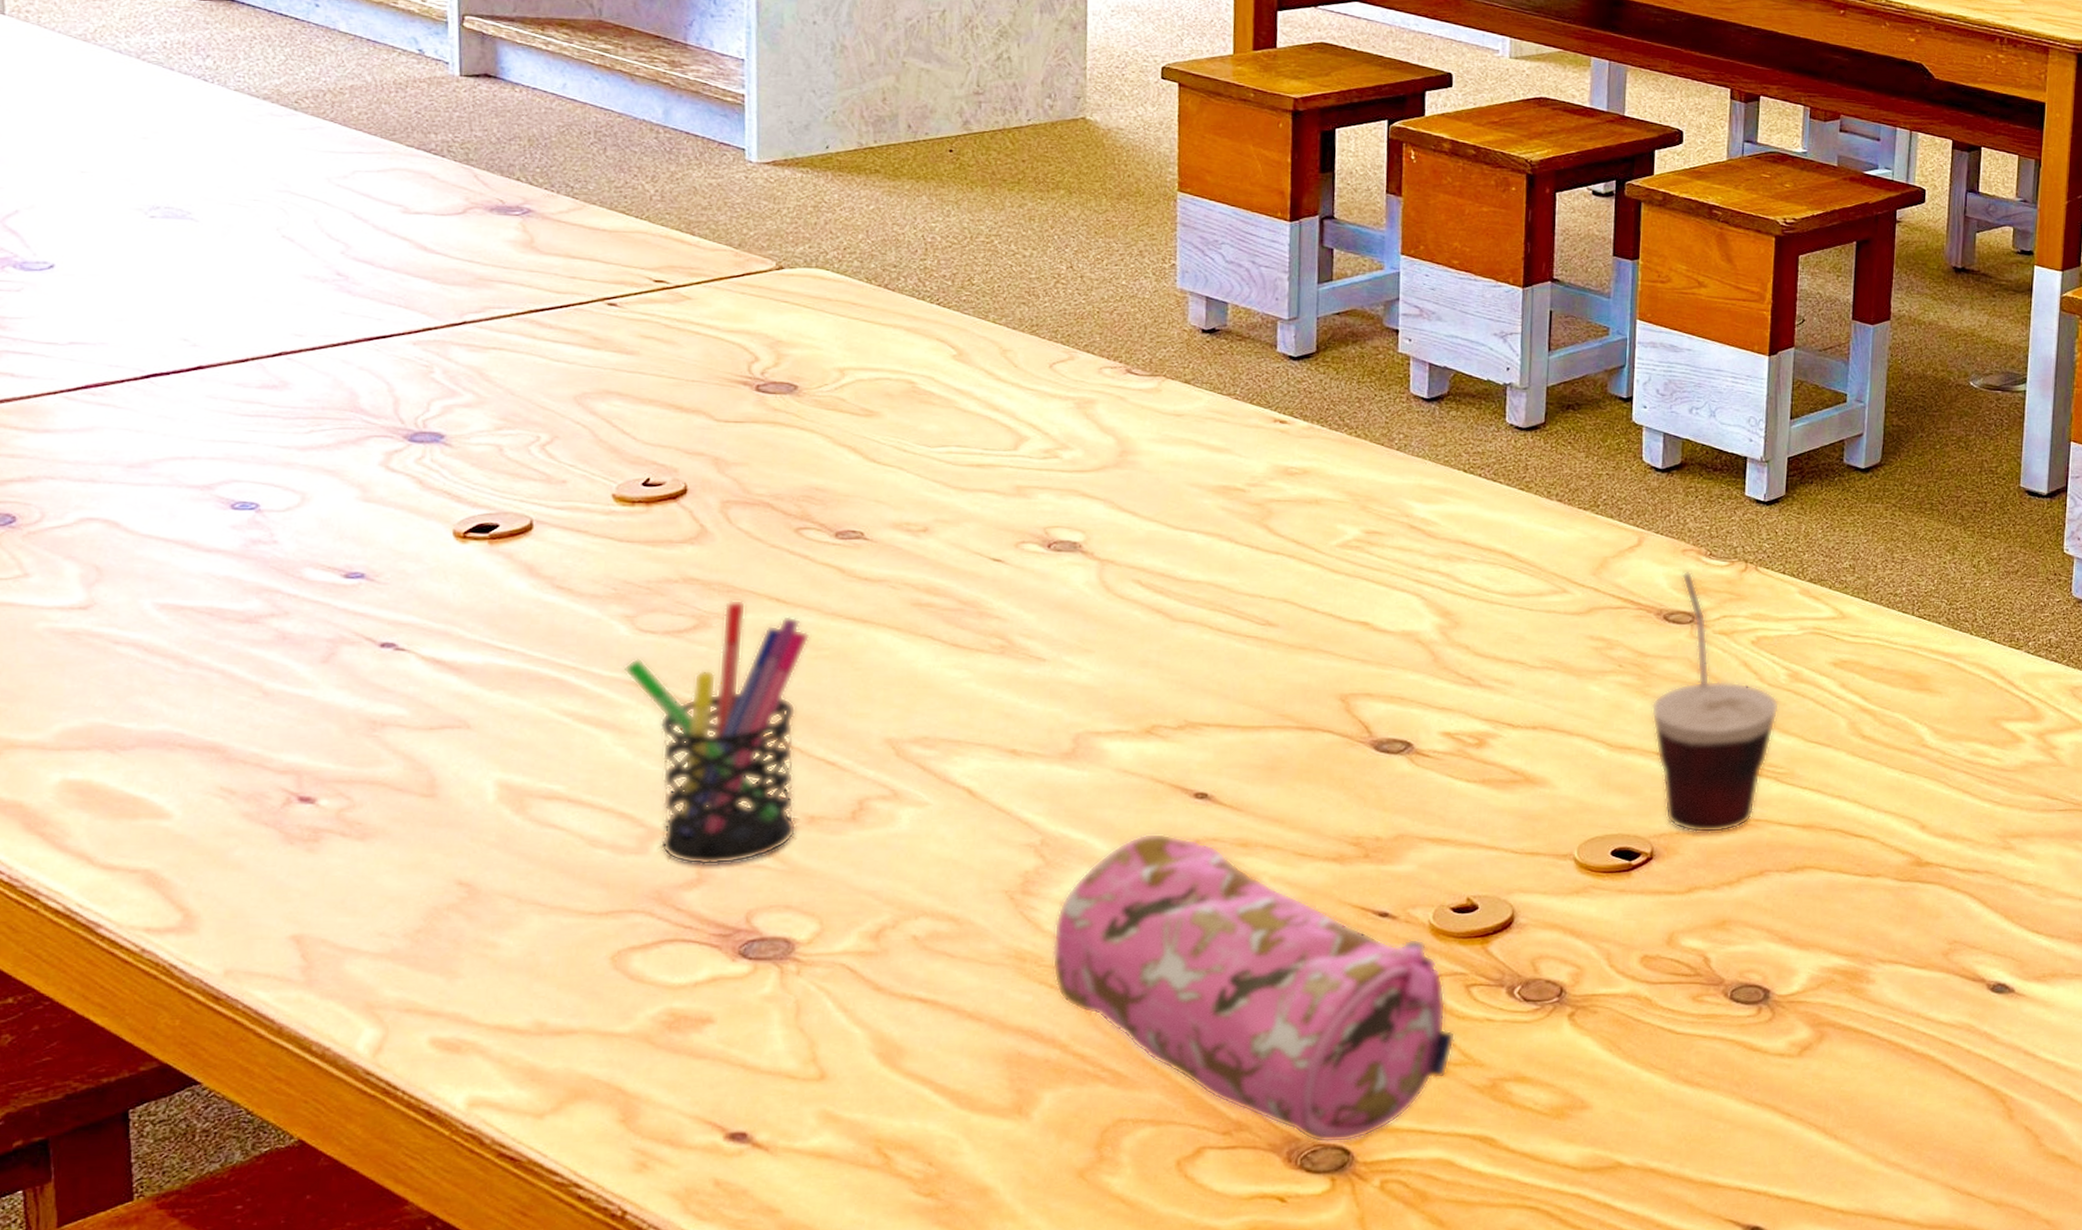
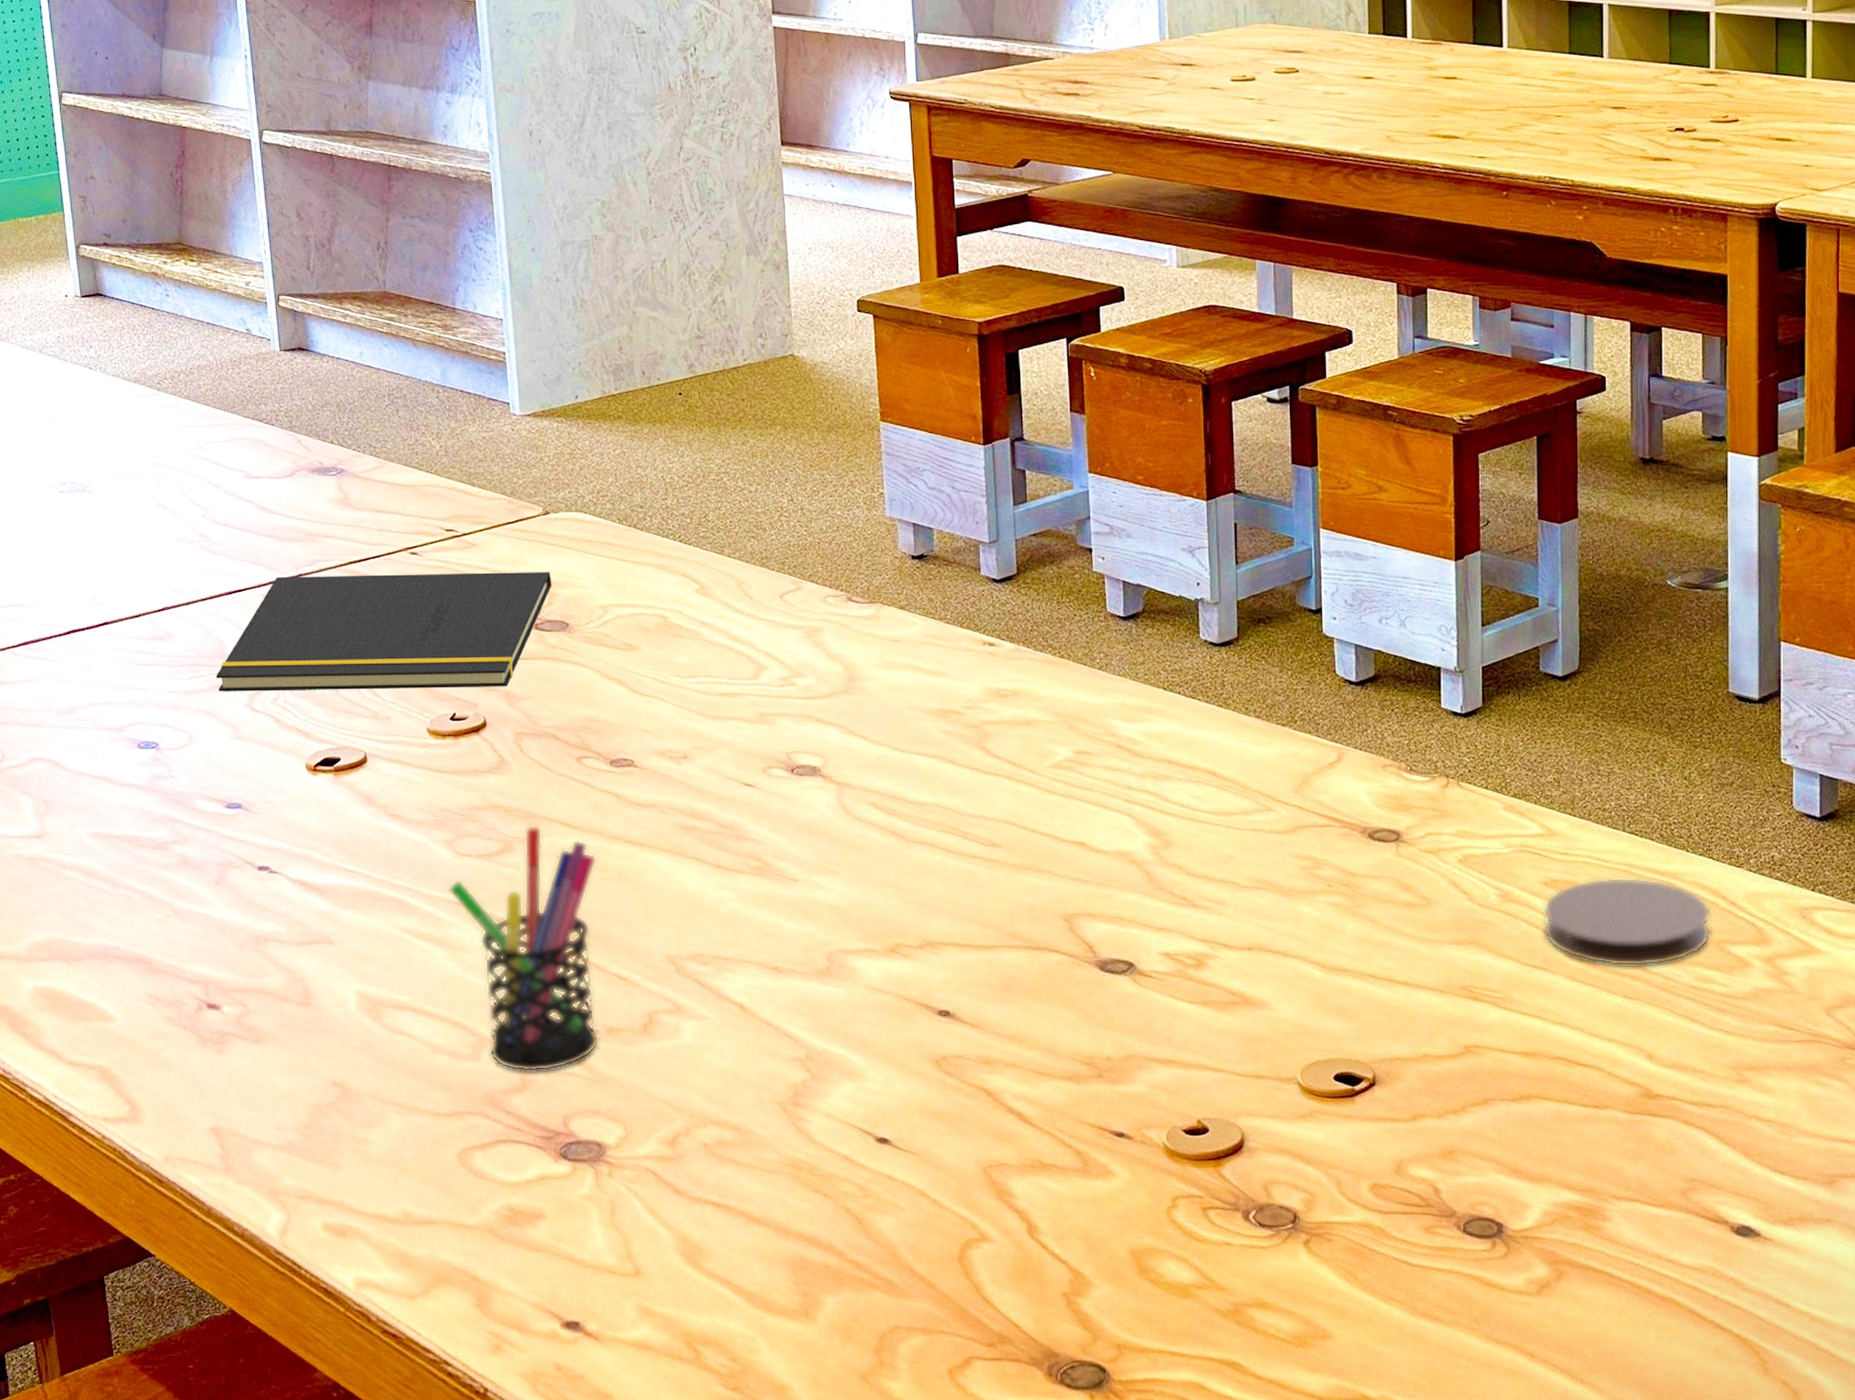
notepad: none [343,323,781,452] -> present [215,572,552,692]
pencil case: present [1052,833,1456,1143] -> none [823,1049,1197,1360]
cup: present [1651,571,1780,833] -> none [1363,787,1492,1059]
coaster: none [1828,658,1989,742] -> present [1542,877,1711,967]

